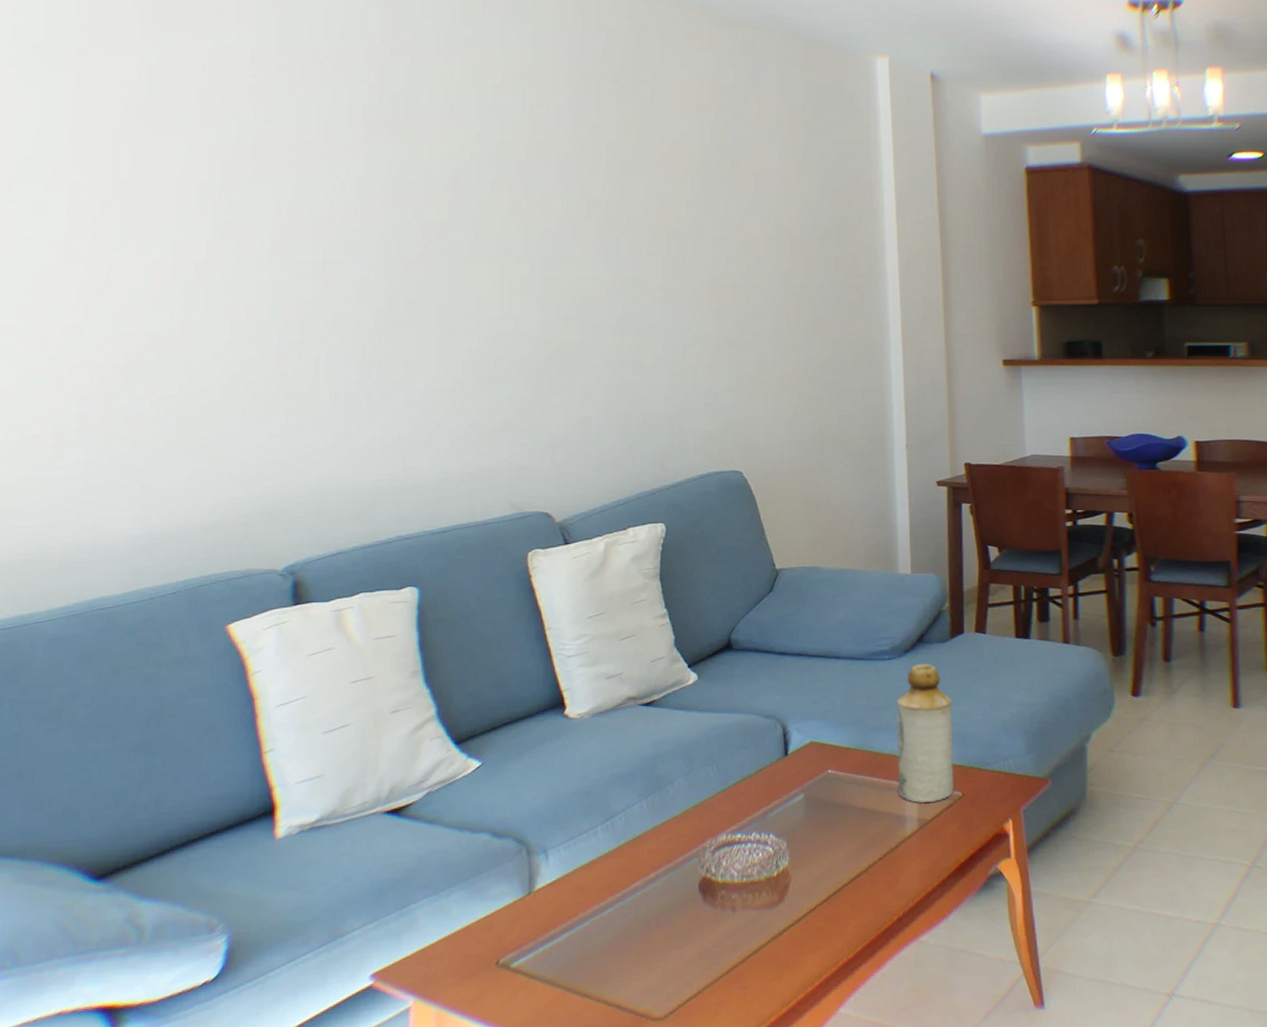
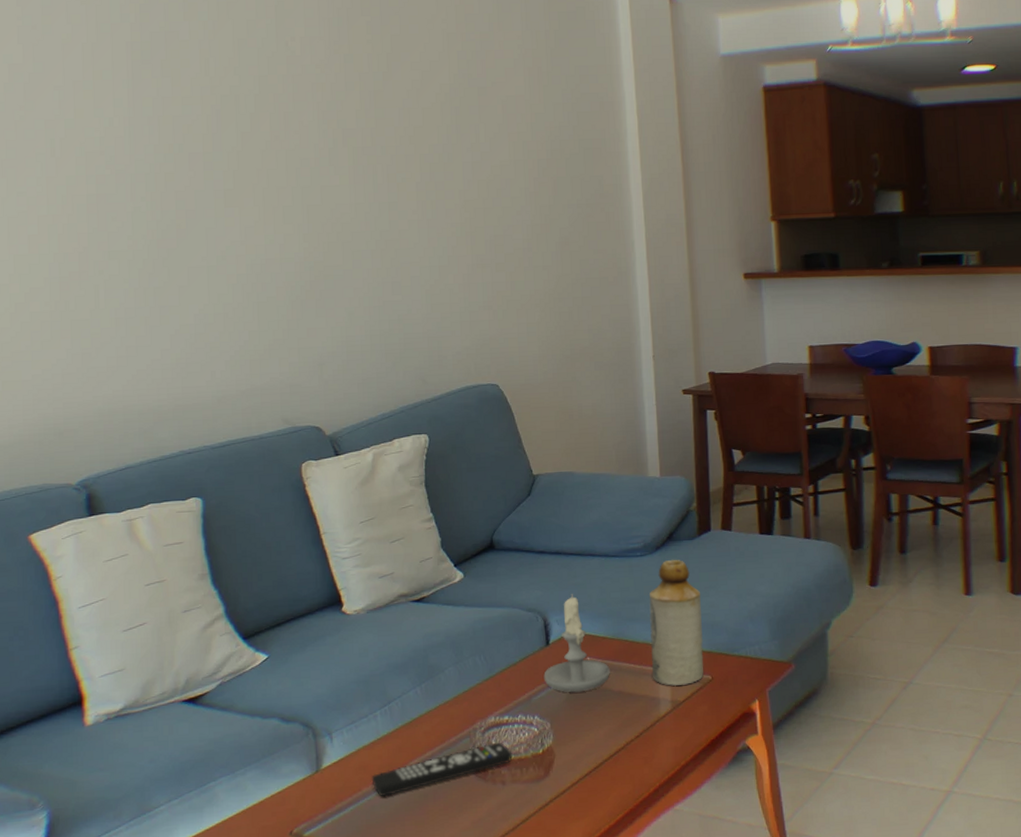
remote control: none [589,863,744,922] -> present [371,742,513,796]
candle: none [781,698,853,809] -> present [543,593,610,693]

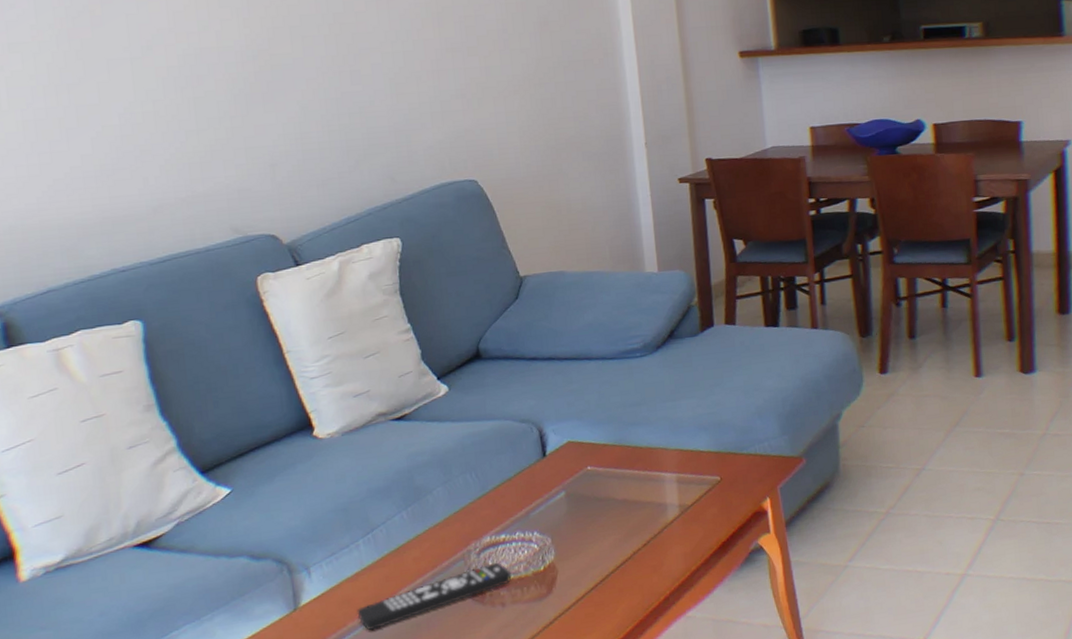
candle: present [543,593,610,693] -> none [541,400,613,505]
bottle: present [649,559,704,687] -> none [651,358,712,491]

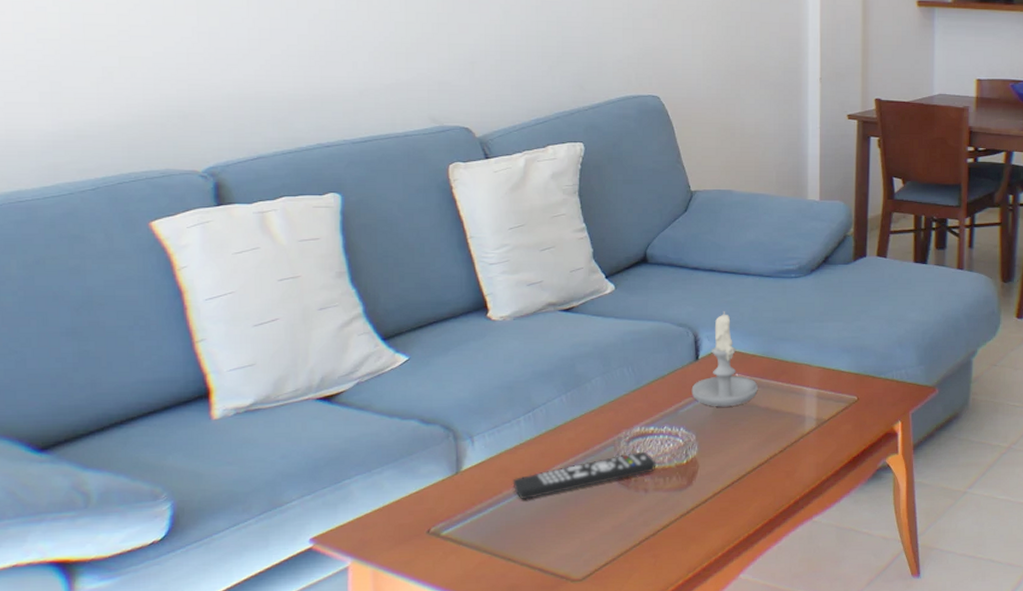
candle: none [541,400,613,505] -> present [691,310,758,407]

